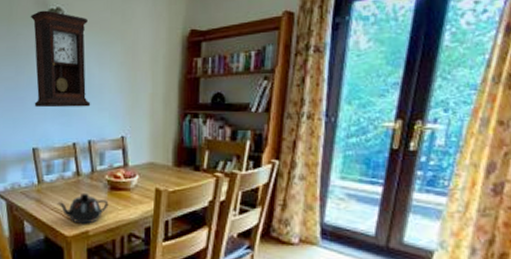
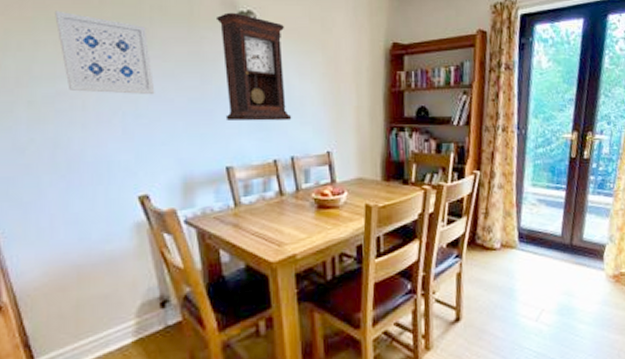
teapot: present [57,192,109,224] -> none [258,213,317,248]

